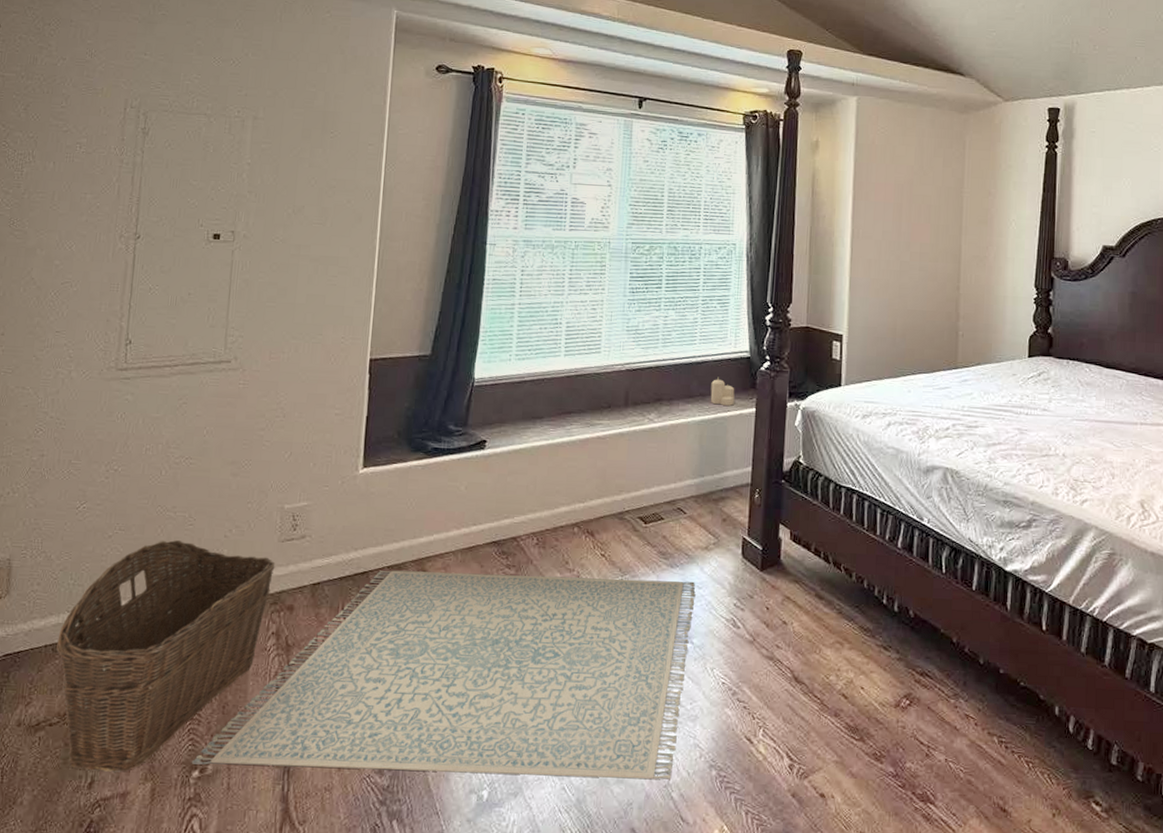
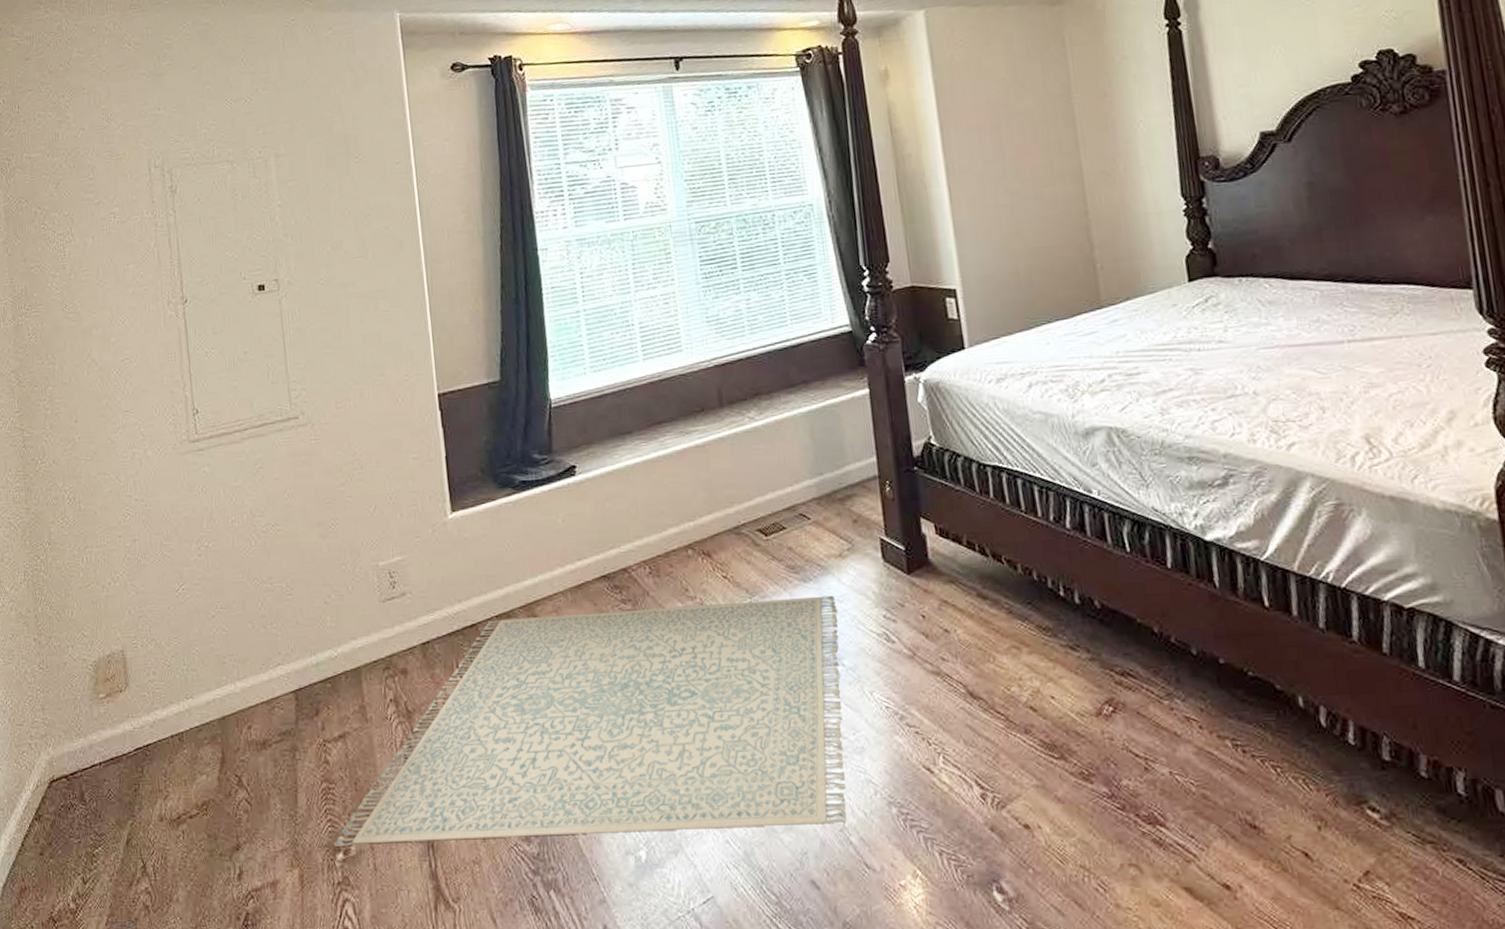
wicker basket: present [56,540,275,772] -> none [181,613,381,861]
candle: present [710,377,735,406] -> none [812,359,843,391]

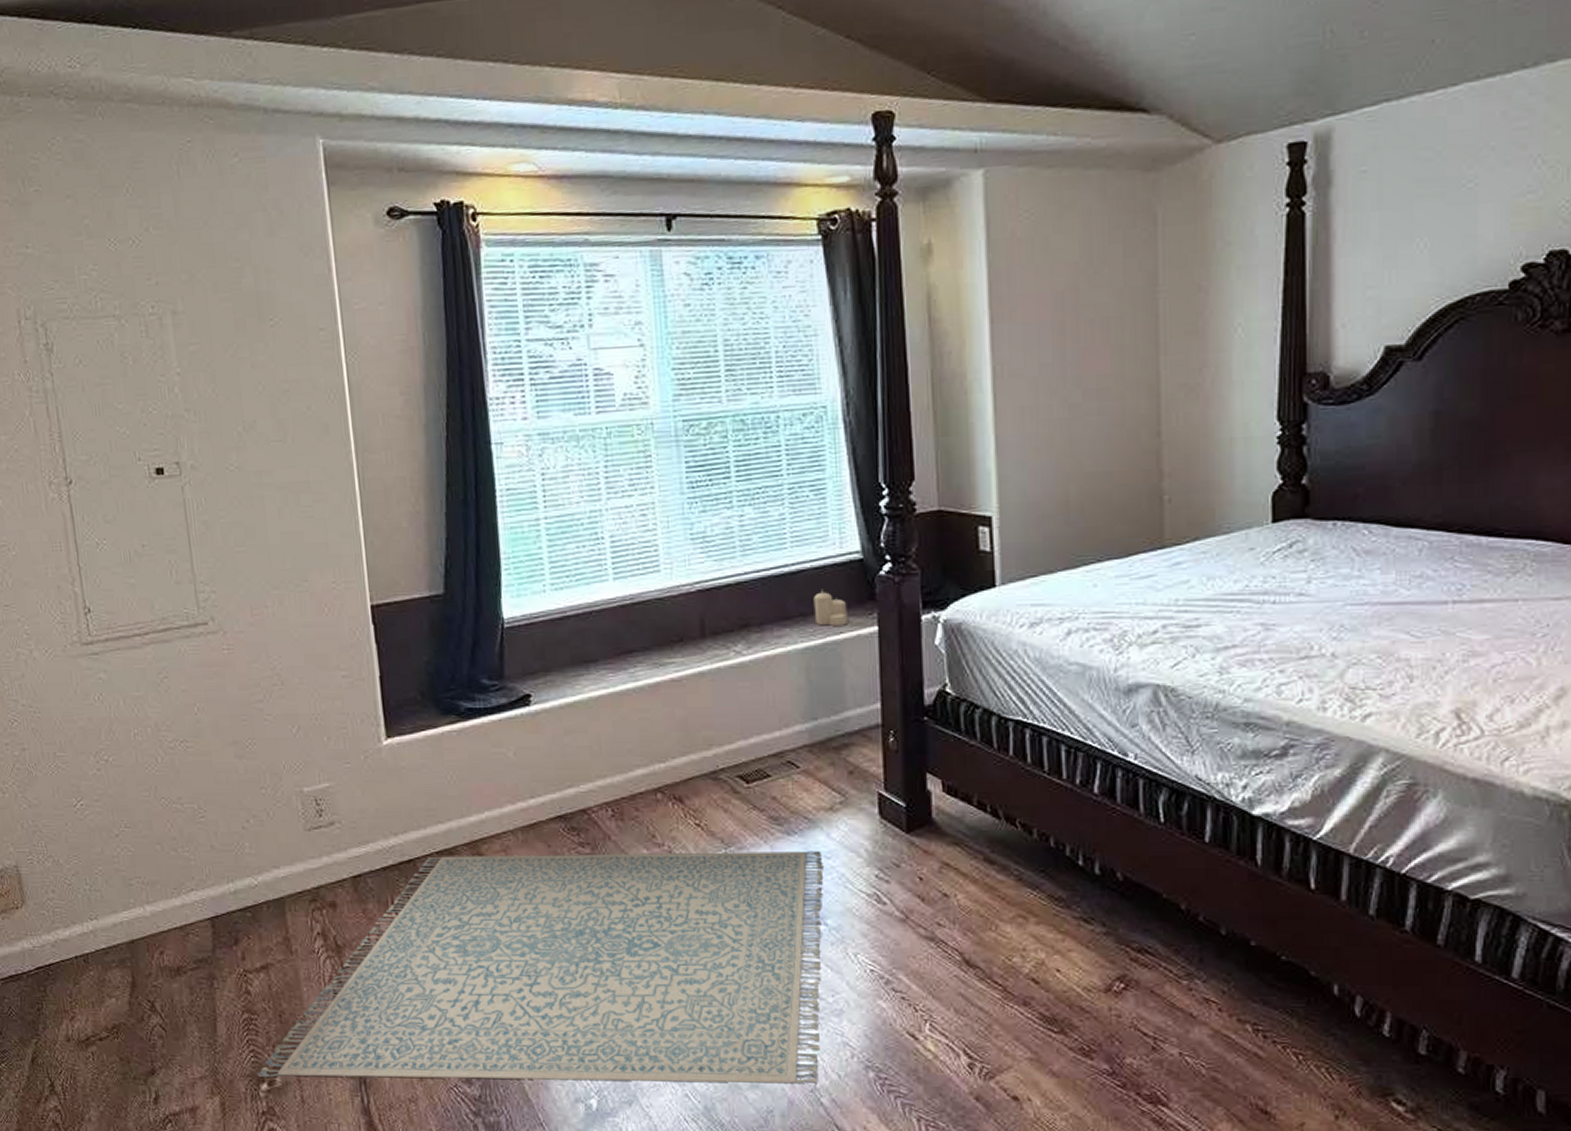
candle: none [812,359,843,391] -> present [813,589,848,626]

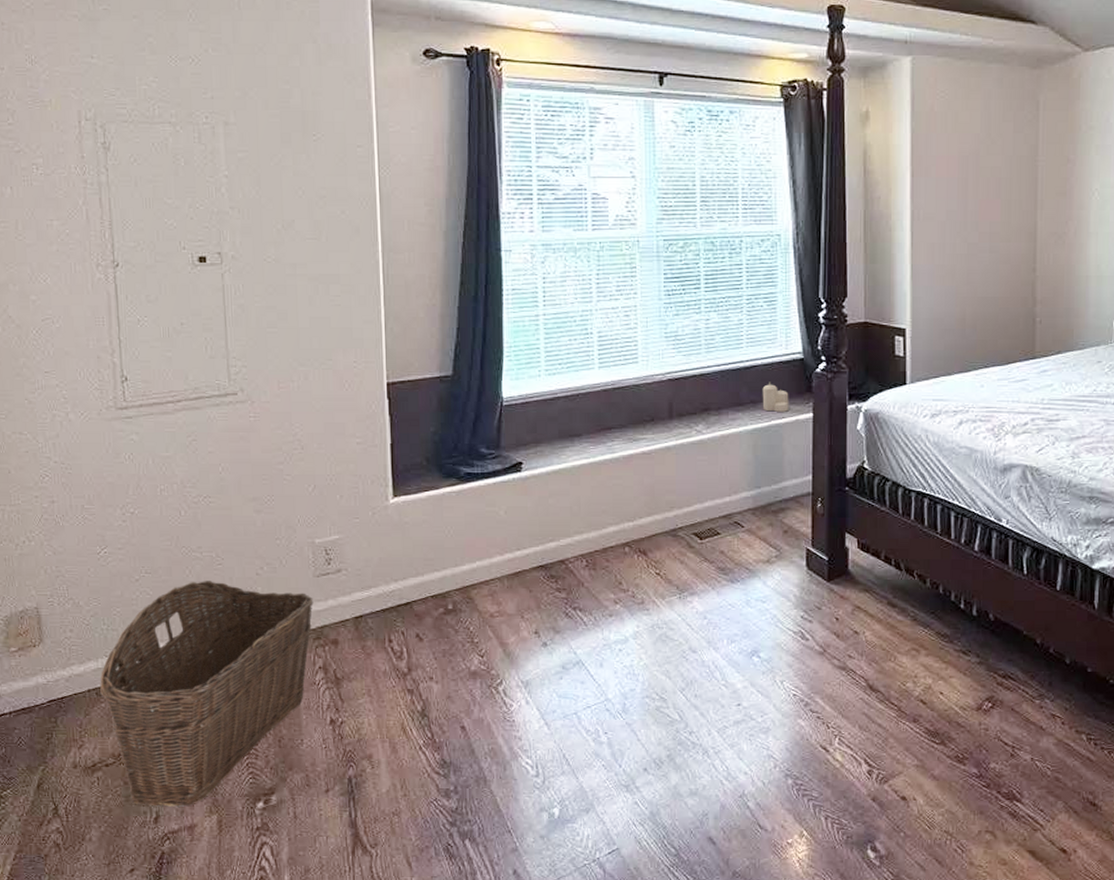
wicker basket: none [86,836,307,1086] -> present [99,581,313,807]
rug: present [258,850,824,1084] -> none [255,596,760,796]

